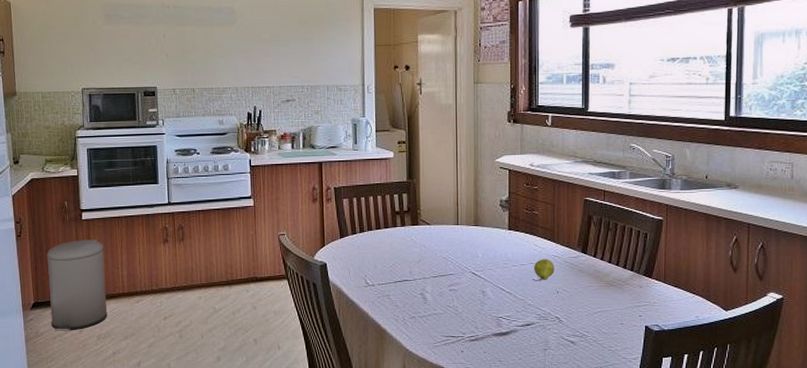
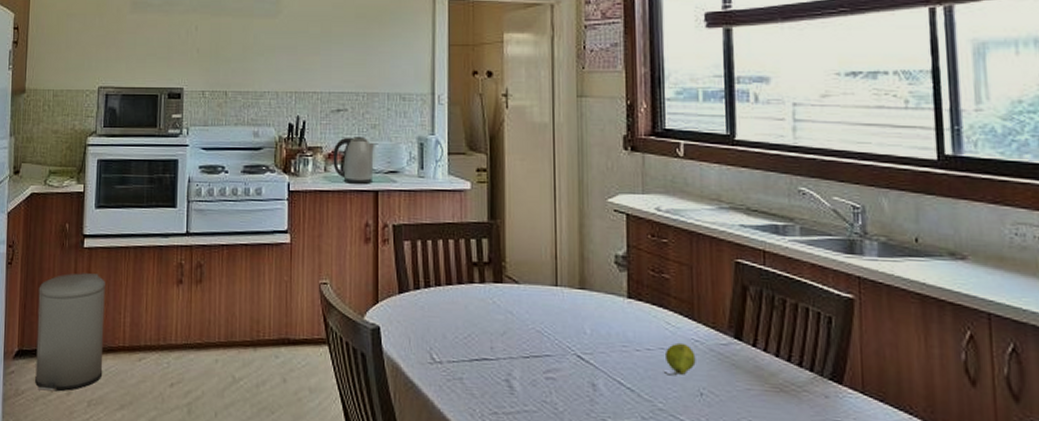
kettle: none [285,120,318,159] -> present [333,135,374,185]

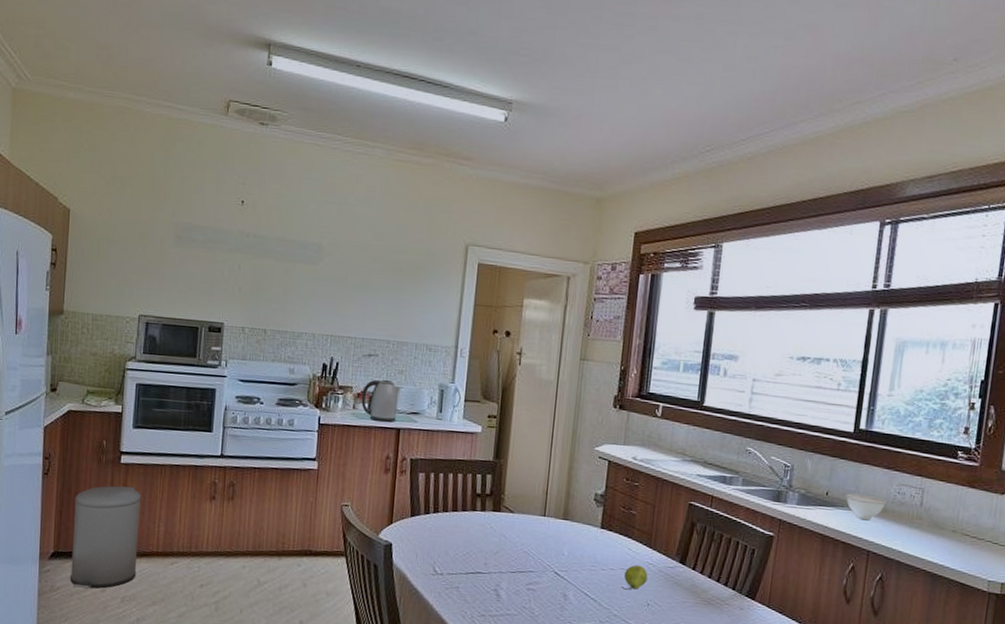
bowl: none [942,238,1001,273] -> present [845,493,886,521]

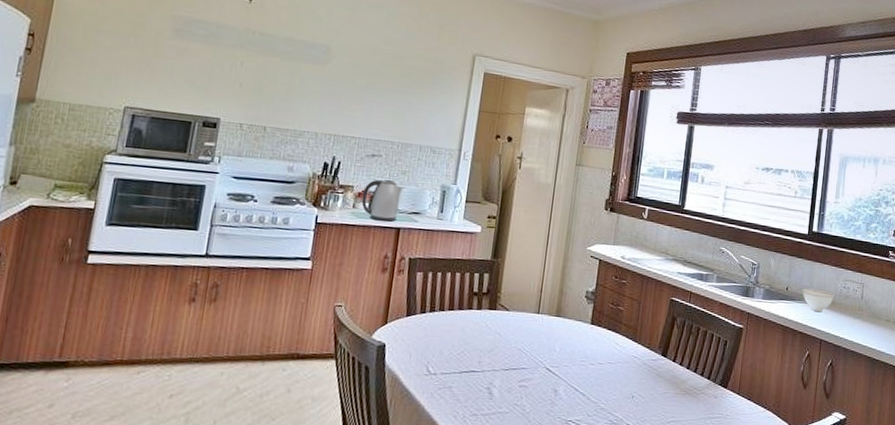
pedal bin: present [70,485,141,589] -> none [10,288,109,405]
fruit: present [622,564,648,590] -> none [609,358,633,383]

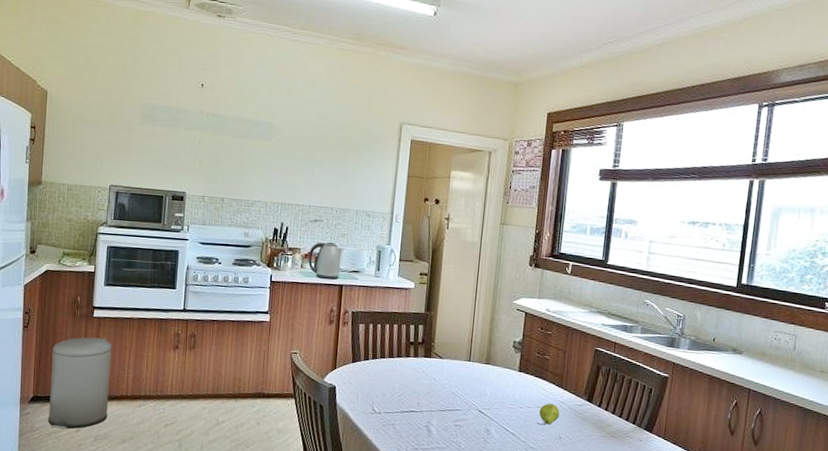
pedal bin: none [10,288,109,405] -> present [48,337,112,429]
fruit: none [609,358,633,383] -> present [537,403,560,425]
bowl: present [802,288,834,313] -> none [729,339,764,363]

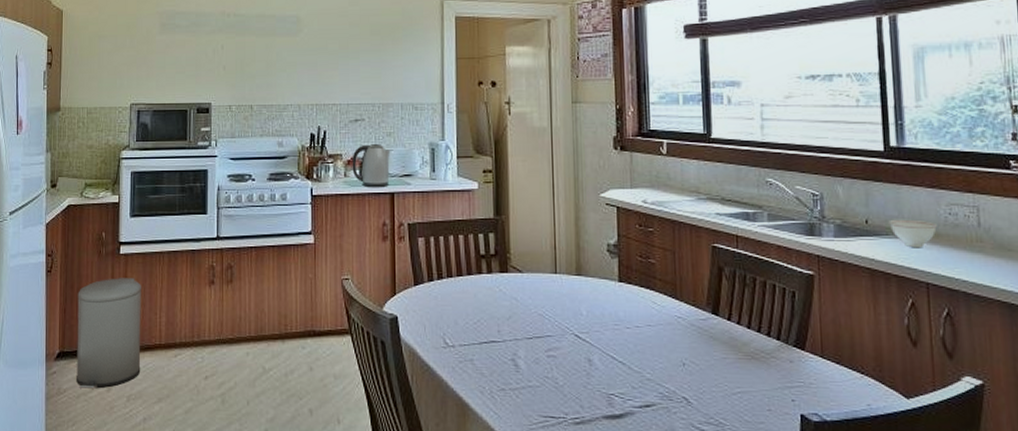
fruit: present [537,403,560,425] -> none [652,319,679,349]
bowl: none [729,339,764,363] -> present [888,219,937,248]

